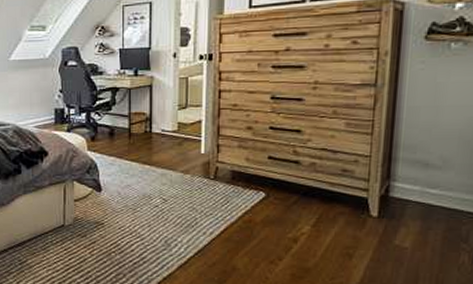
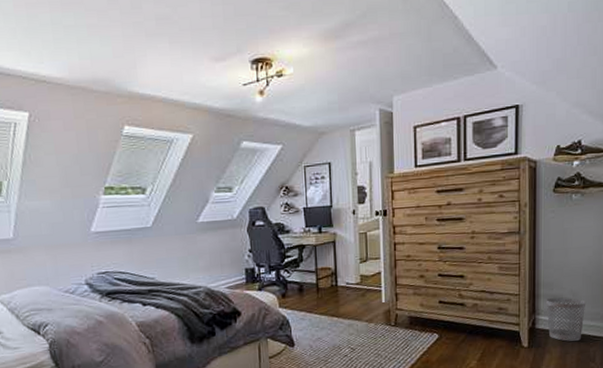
wastebasket: none [405,163,461,217] -> present [546,297,586,342]

